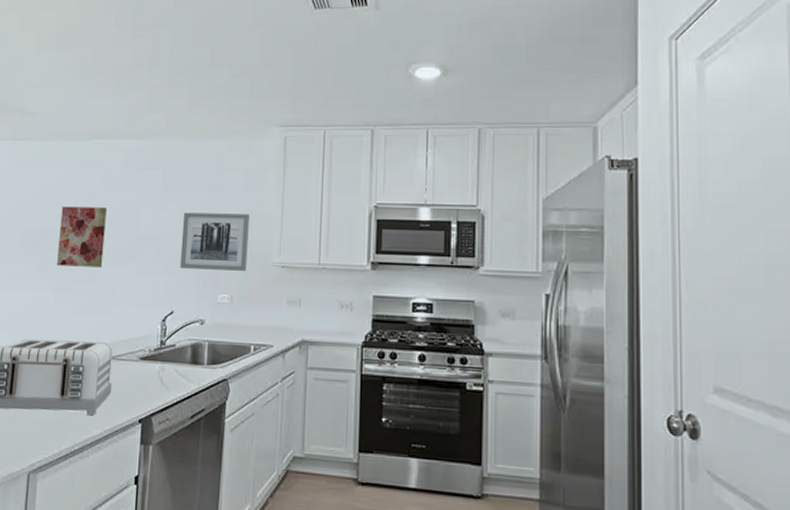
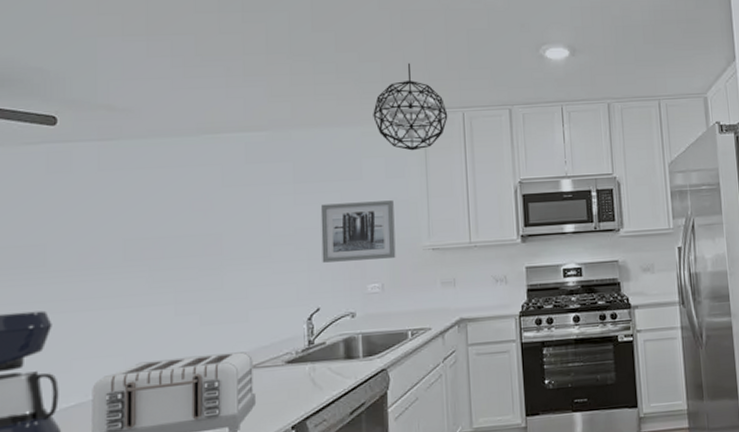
wall art: present [57,206,107,268] -> none [173,207,231,276]
pendant light: none [238,79,310,167] -> present [373,62,448,151]

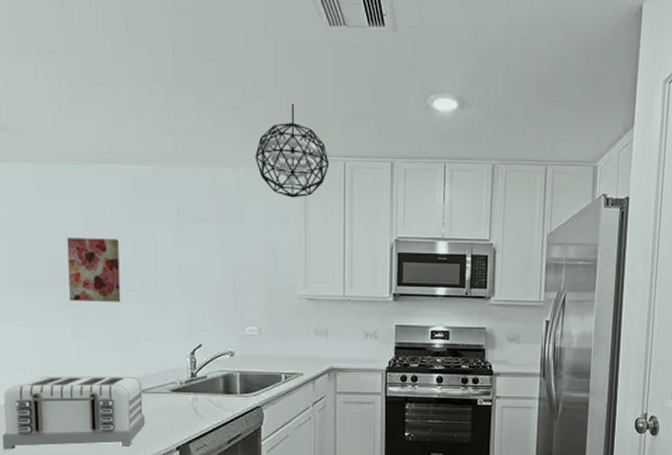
wall art: none [173,207,231,276] -> present [67,237,121,302]
wall art: present [320,200,396,263] -> none [203,245,273,304]

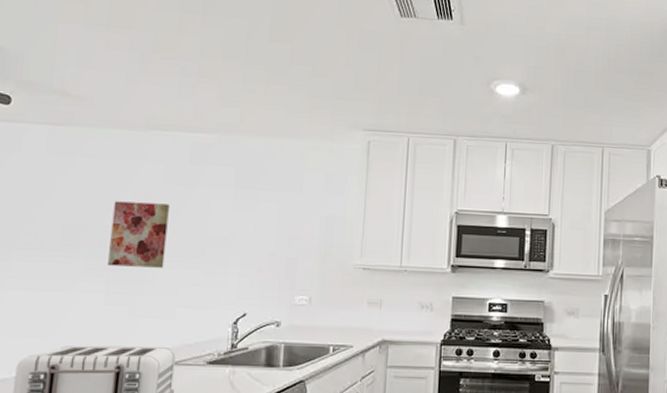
pendant light: present [255,103,329,198] -> none [319,82,393,170]

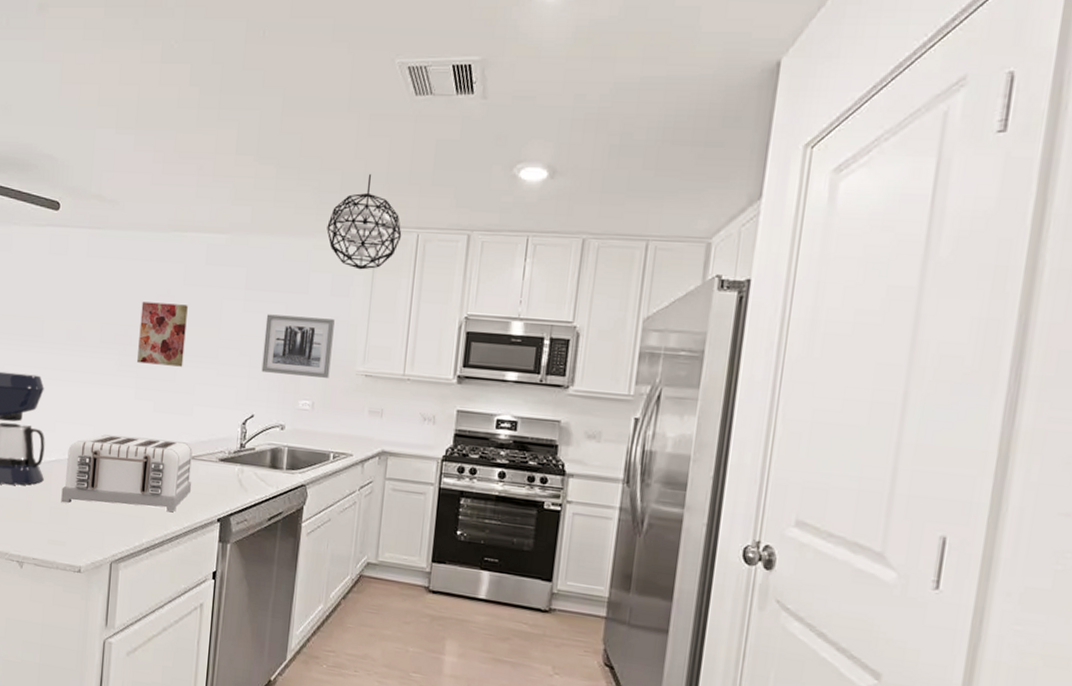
wall art: none [254,212,330,273] -> present [261,314,335,378]
pendant light: none [319,82,393,170] -> present [326,173,402,270]

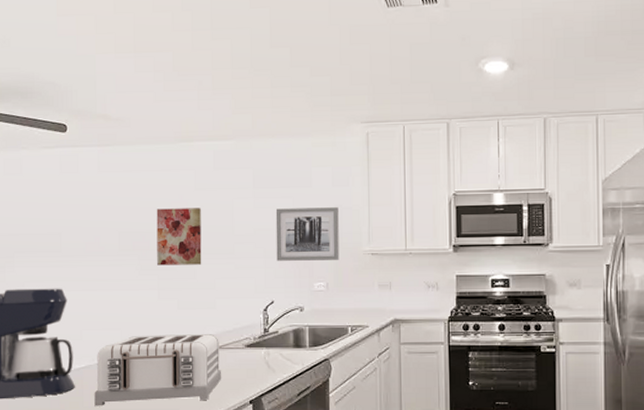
pendant light: present [326,173,402,270] -> none [322,77,390,161]

